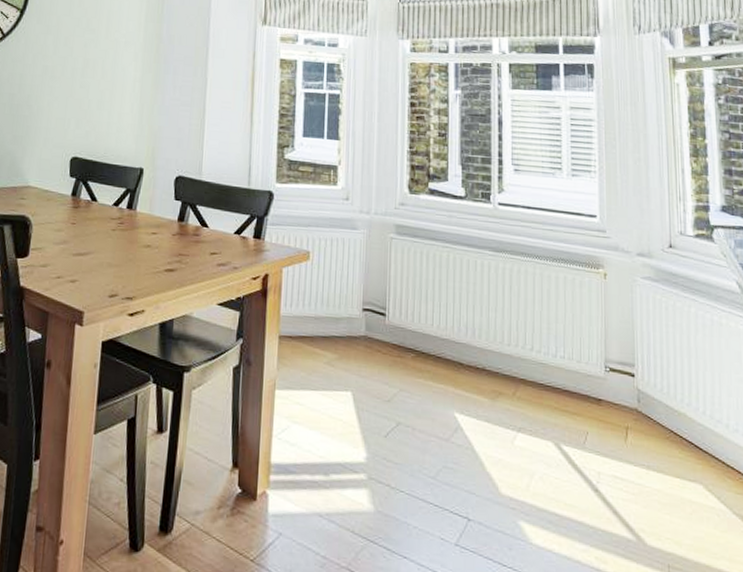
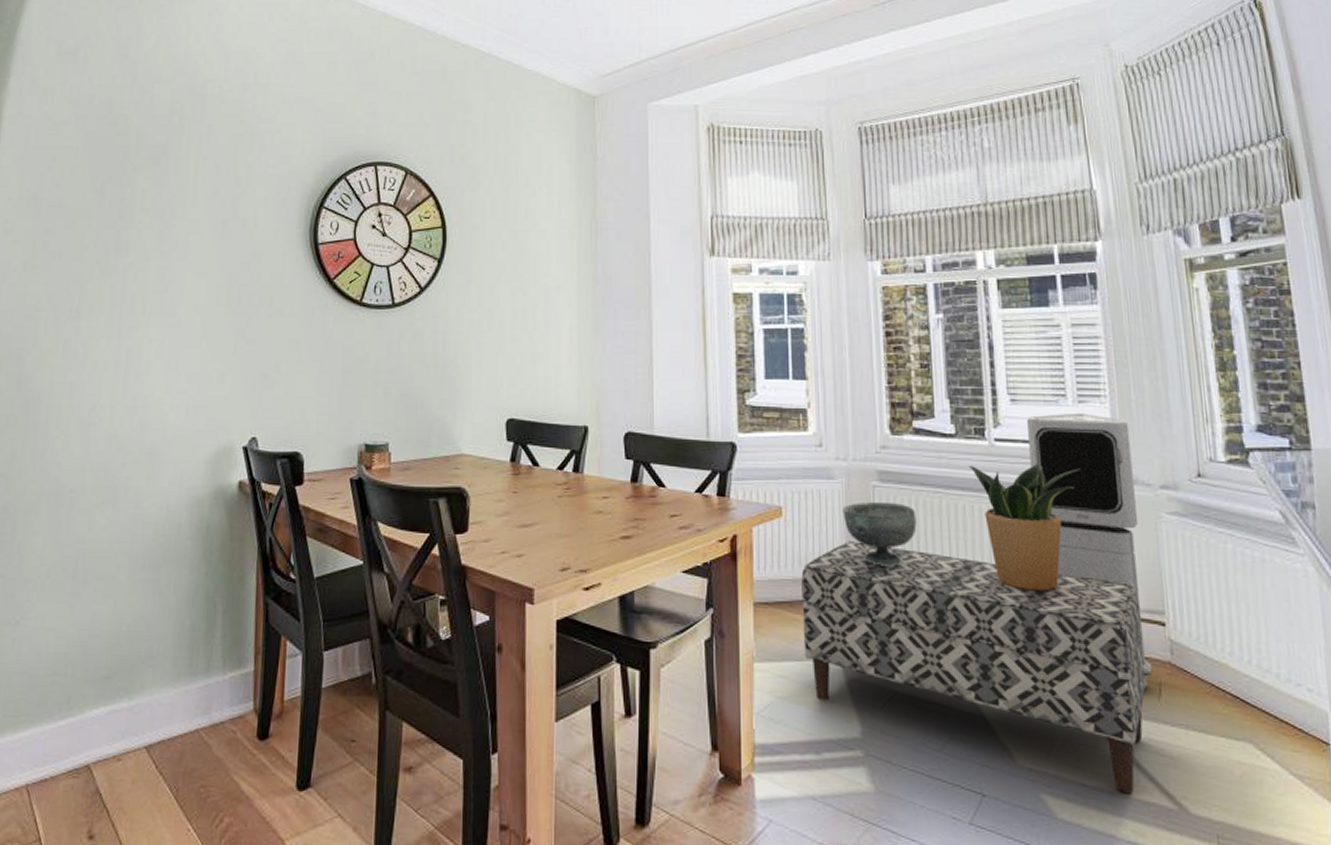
bench: none [320,286,615,523] -> present [801,541,1146,793]
decorative bowl: none [362,251,427,311] -> present [842,501,917,566]
potted plant: none [474,224,570,341] -> present [968,463,1081,591]
air purifier: none [527,184,621,432] -> present [1027,413,1153,689]

